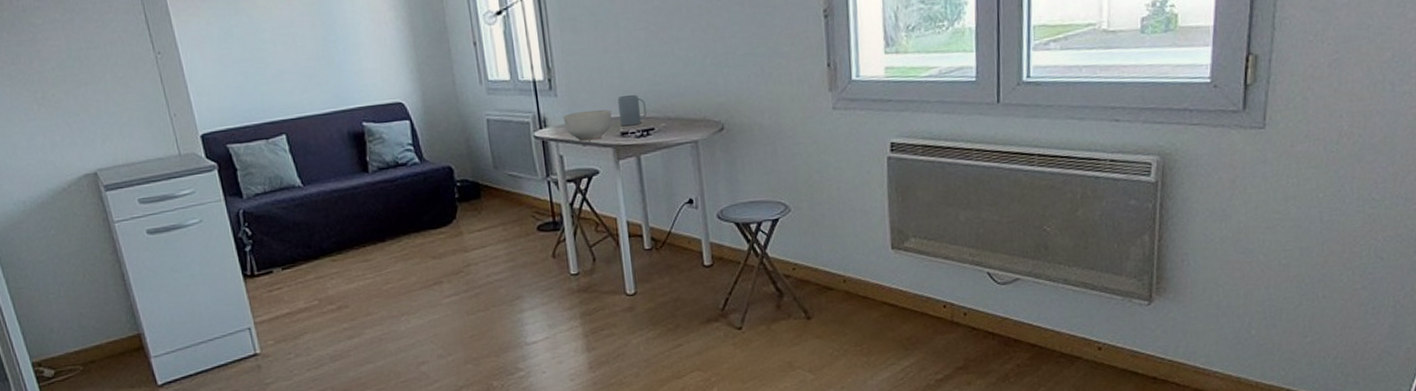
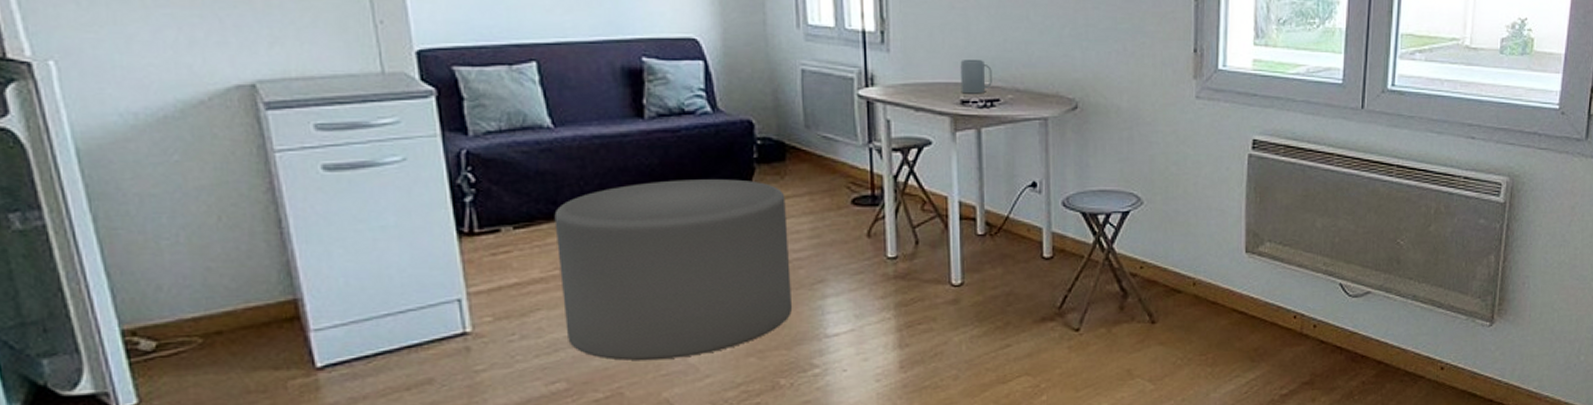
pouf: none [310,216,497,371] -> present [554,179,792,361]
bowl: present [563,110,612,141] -> none [895,73,951,106]

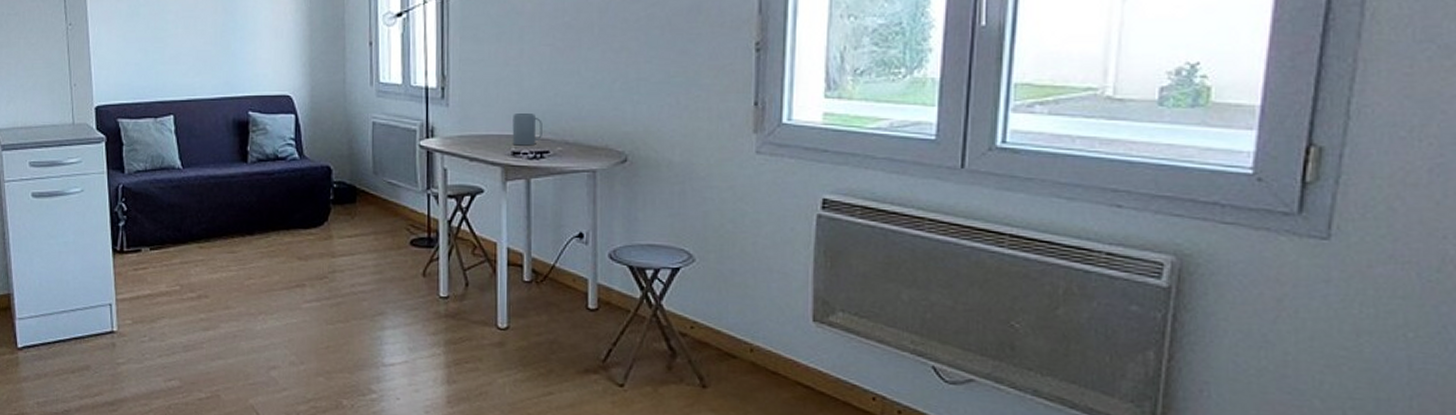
pouf: present [554,179,792,361] -> none [178,215,356,371]

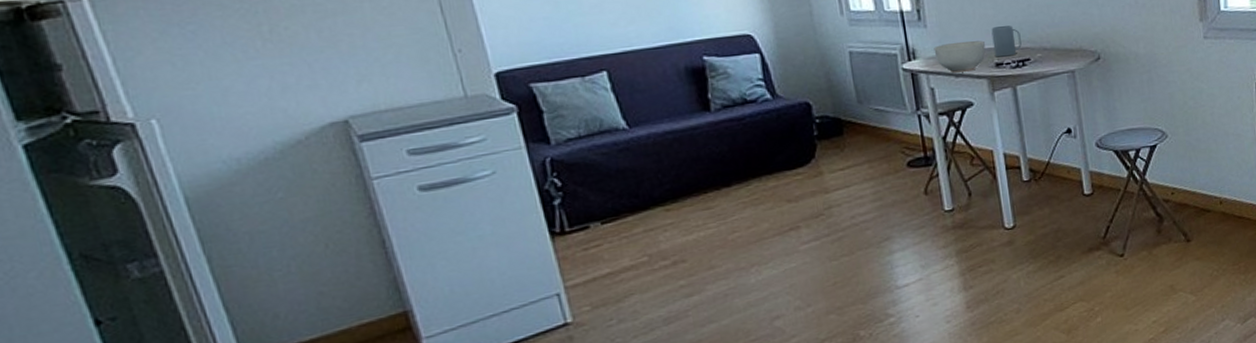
bowl: none [452,125,504,156] -> present [934,40,986,73]

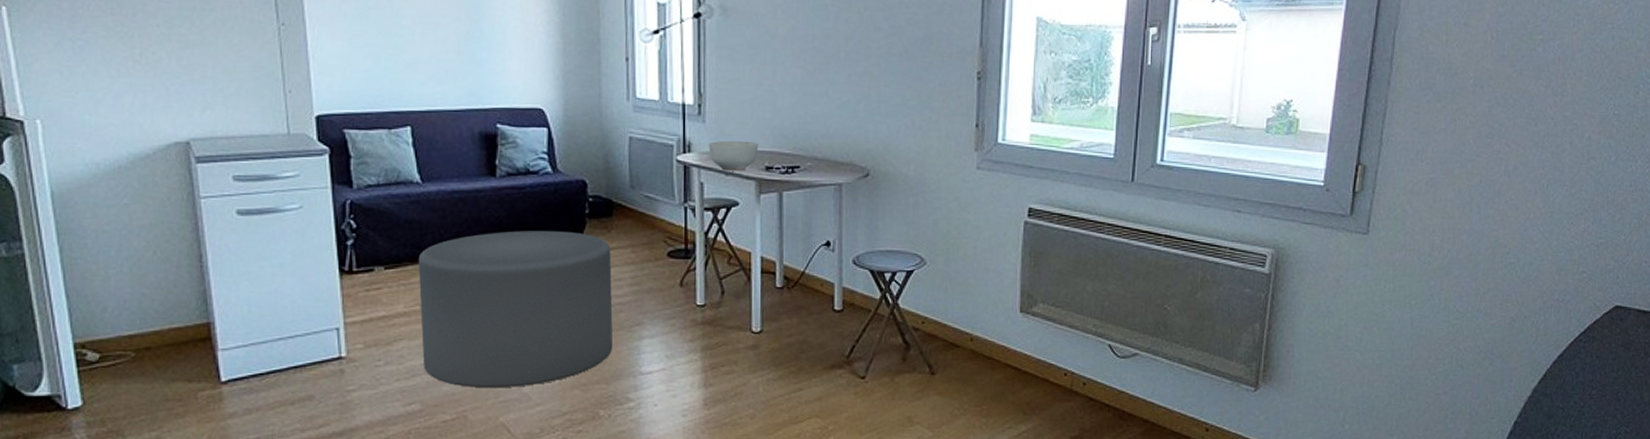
pouf: none [637,156,864,332] -> present [418,231,613,389]
mug: present [991,25,1022,58] -> none [766,131,794,161]

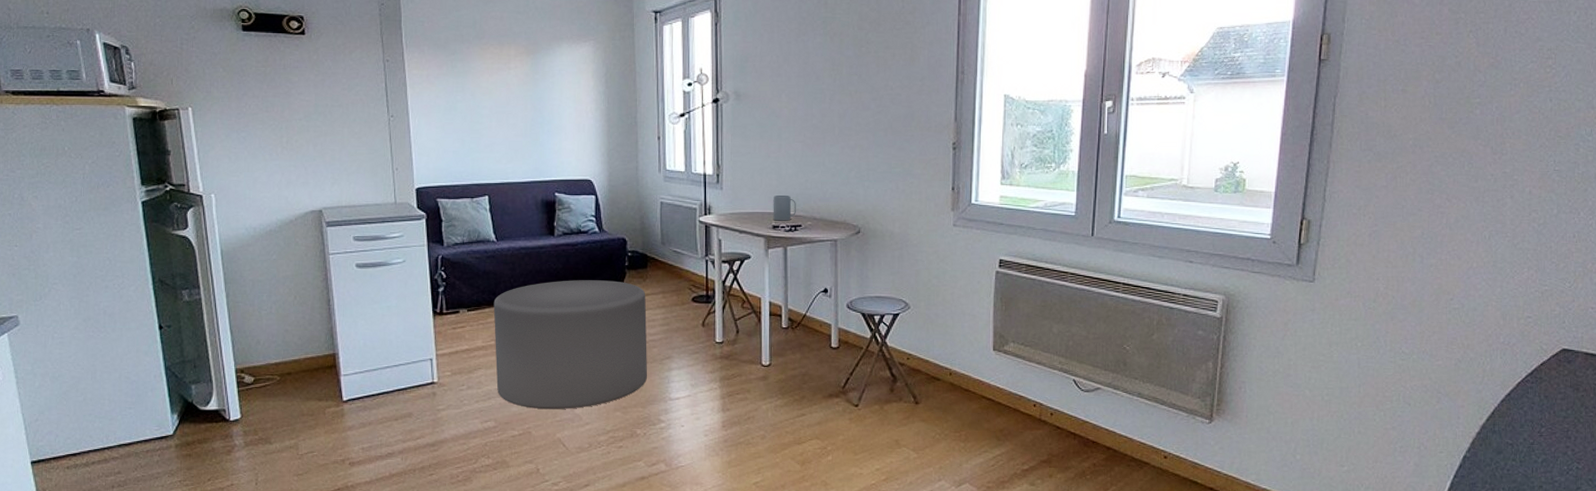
bowl: present [709,141,758,171] -> none [725,205,766,229]
mug: none [766,131,794,161] -> present [773,195,796,221]

